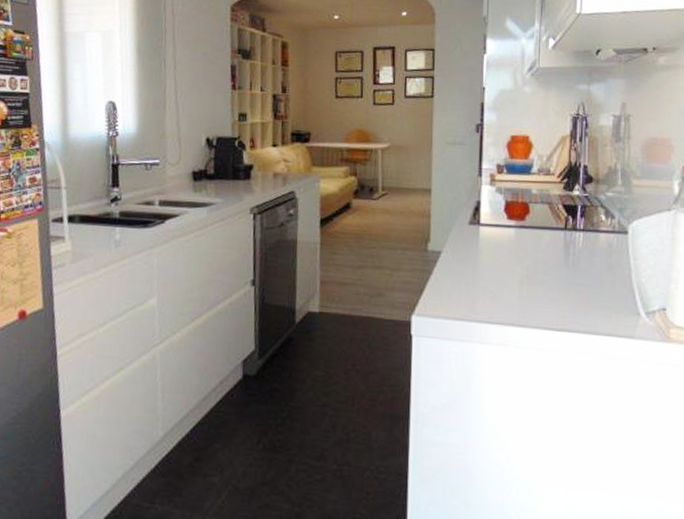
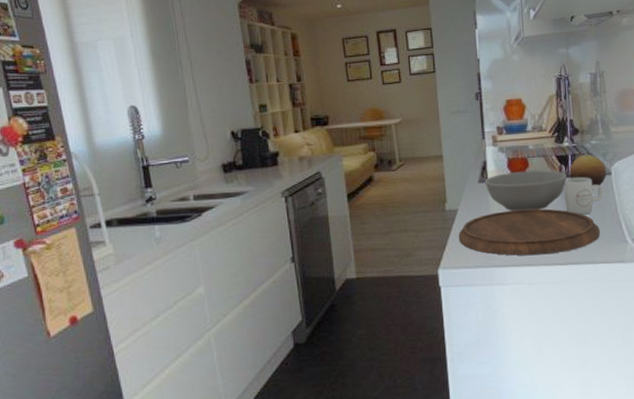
cutting board: none [438,260,607,317] -> present [458,208,600,256]
bowl: none [476,217,573,264] -> present [484,170,567,212]
mug: none [568,232,616,276] -> present [564,177,603,215]
fruit: none [577,207,623,245] -> present [569,154,607,186]

